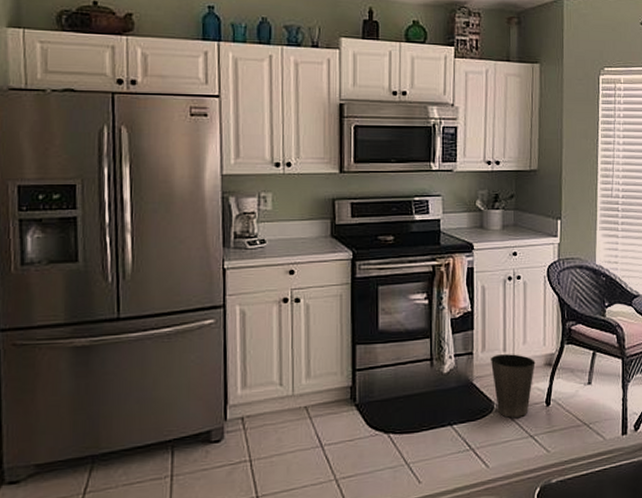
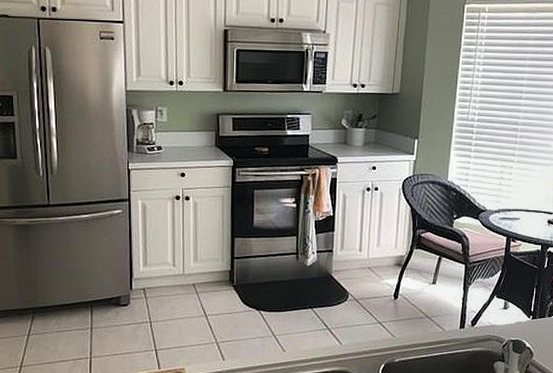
waste basket: present [490,354,536,418] -> none [347,253,387,306]

